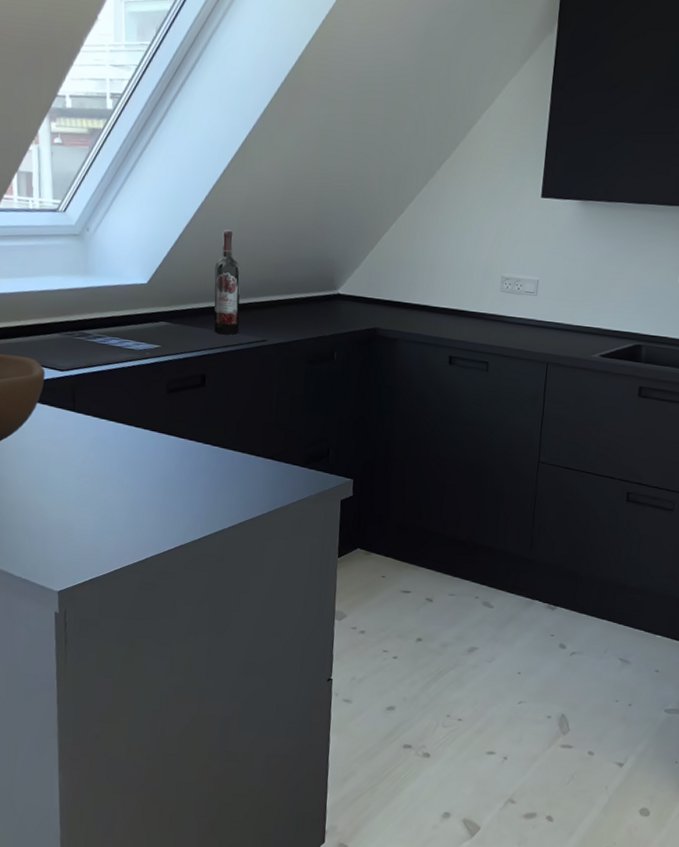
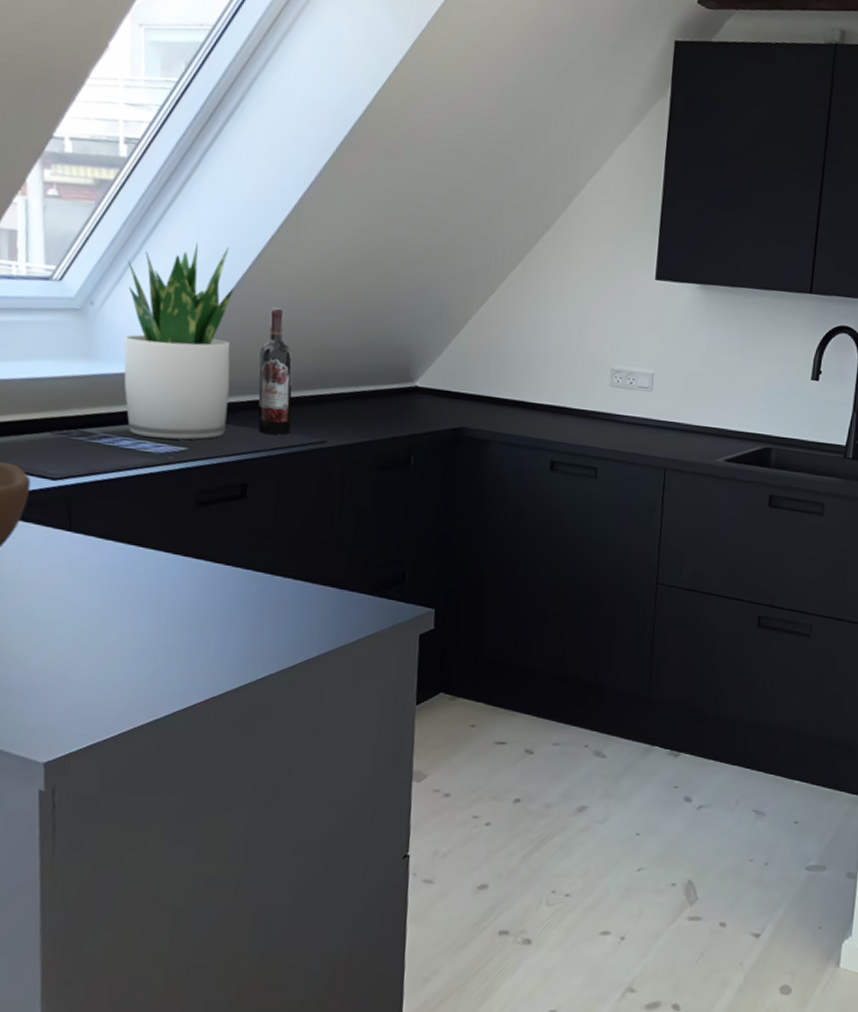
planter: none [111,178,195,339] -> present [123,242,234,440]

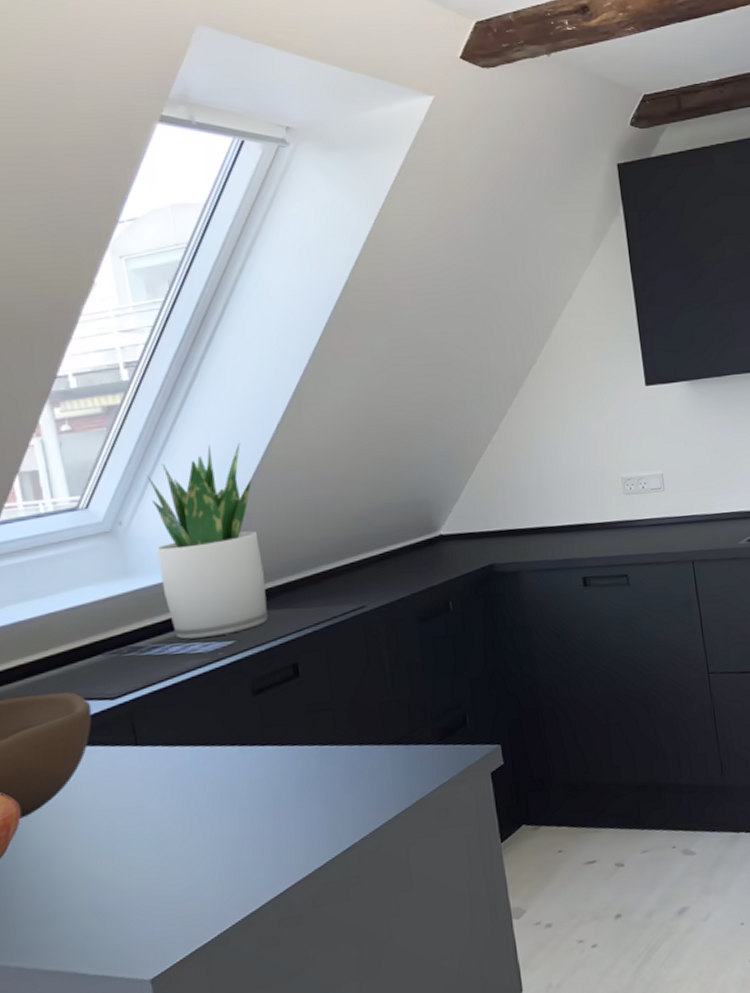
wine bottle: present [258,307,293,435] -> none [287,489,330,612]

